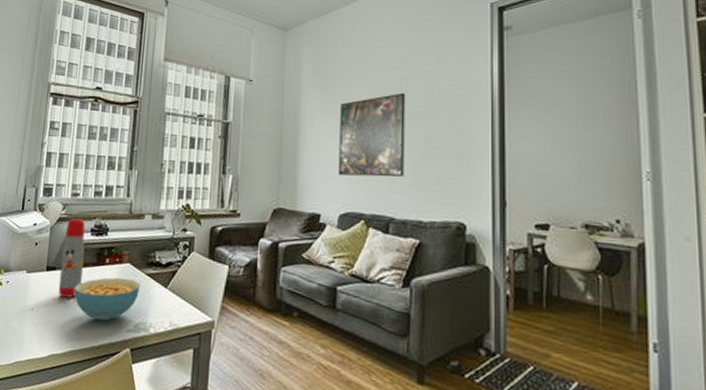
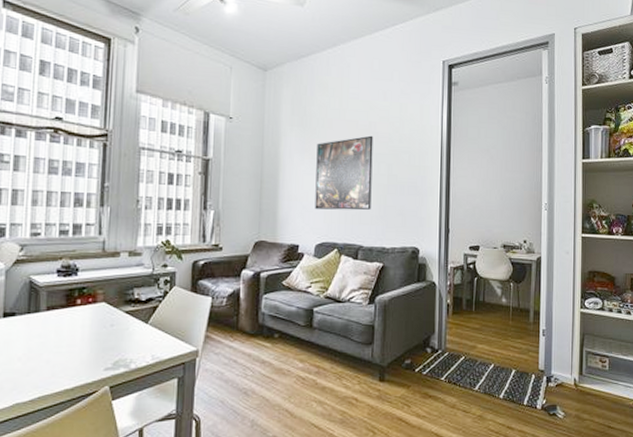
water bottle: present [58,218,85,298] -> none [19,260,50,343]
cereal bowl: present [74,277,141,322] -> none [40,317,119,363]

